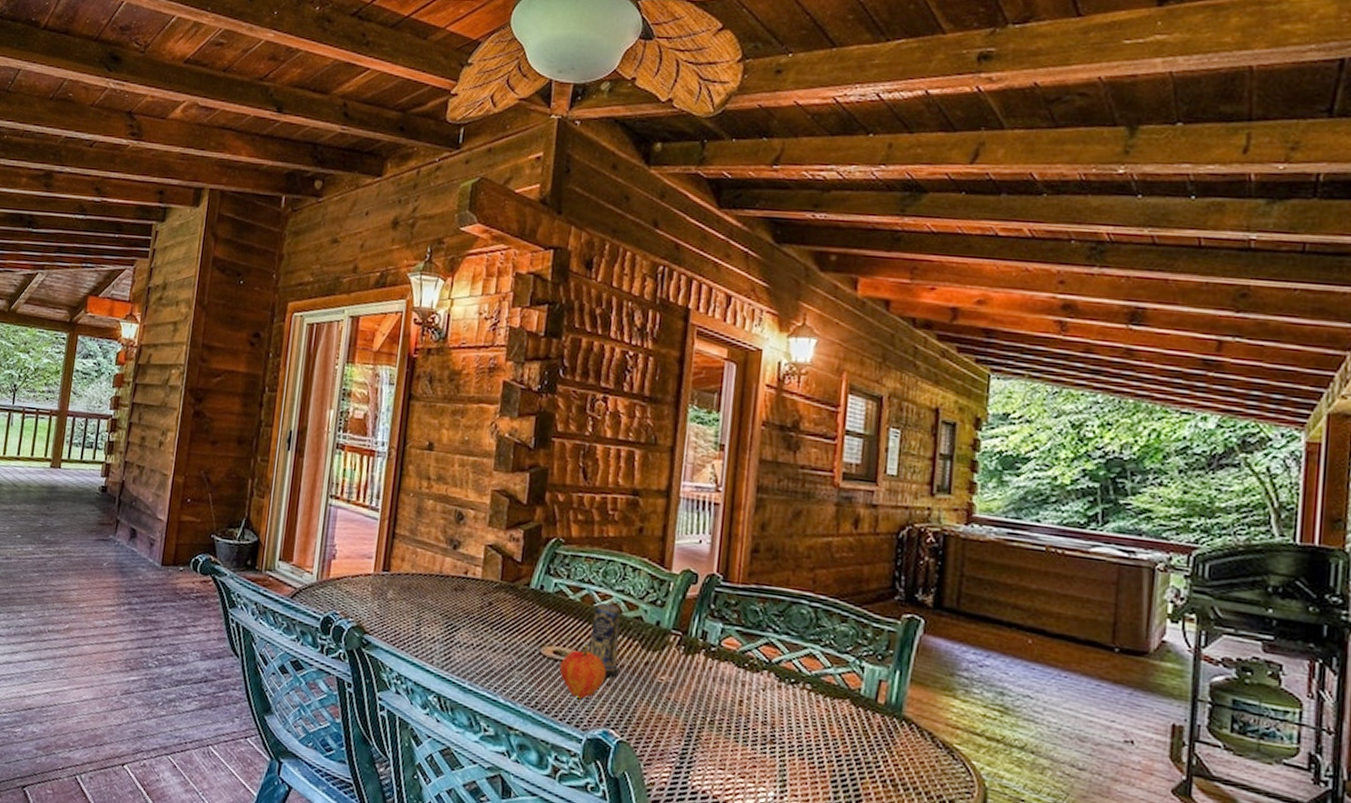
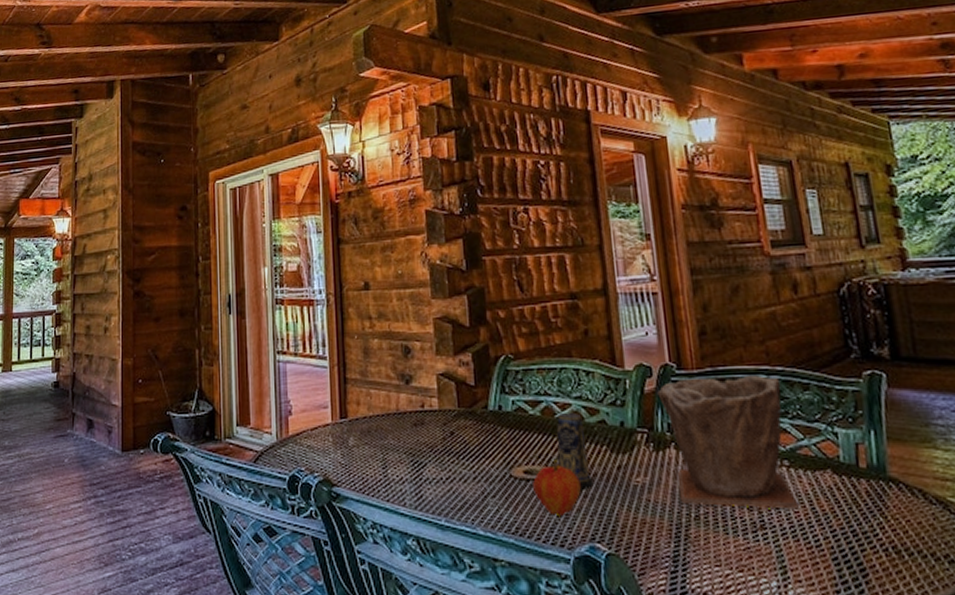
plant pot: none [698,591,821,730] -> present [657,376,799,510]

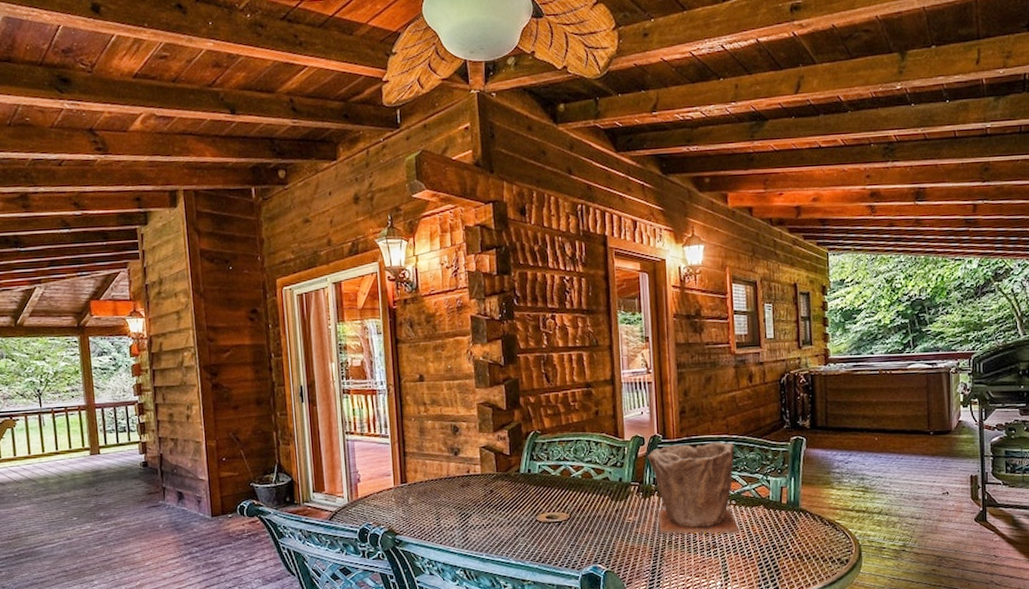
fruit: present [533,460,581,516] -> none [553,507,588,547]
candle: present [556,413,594,488] -> none [571,473,598,527]

